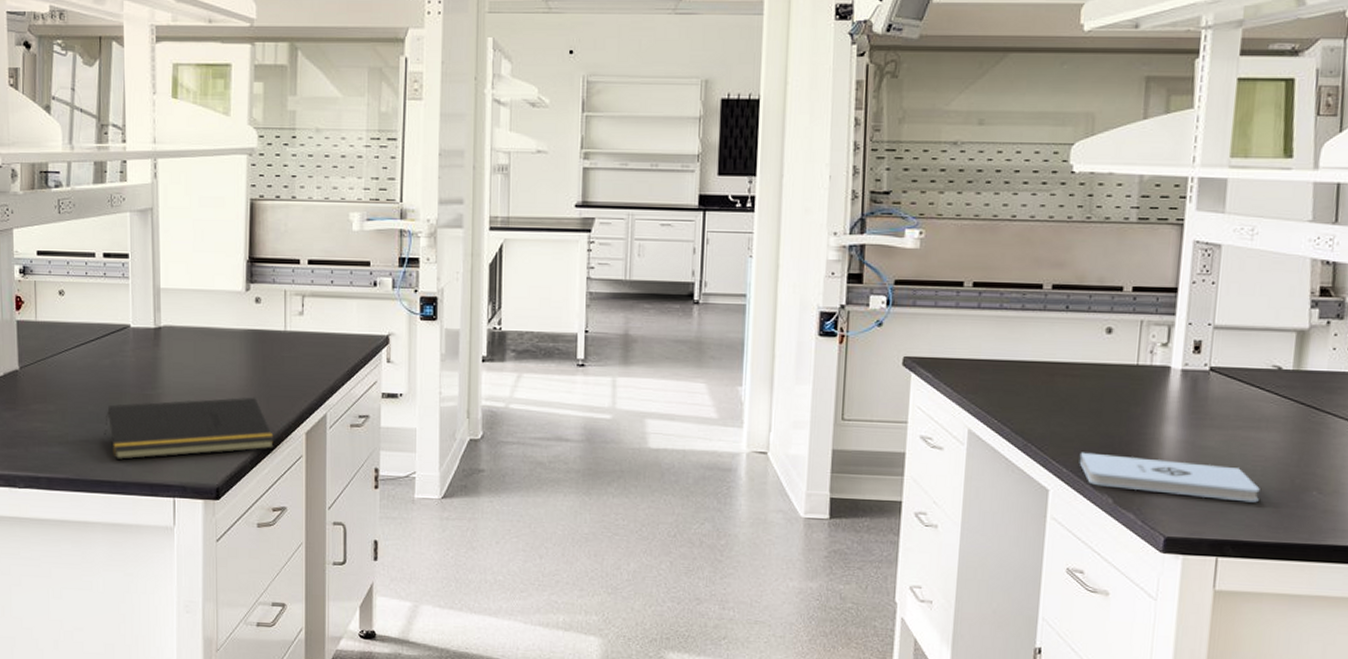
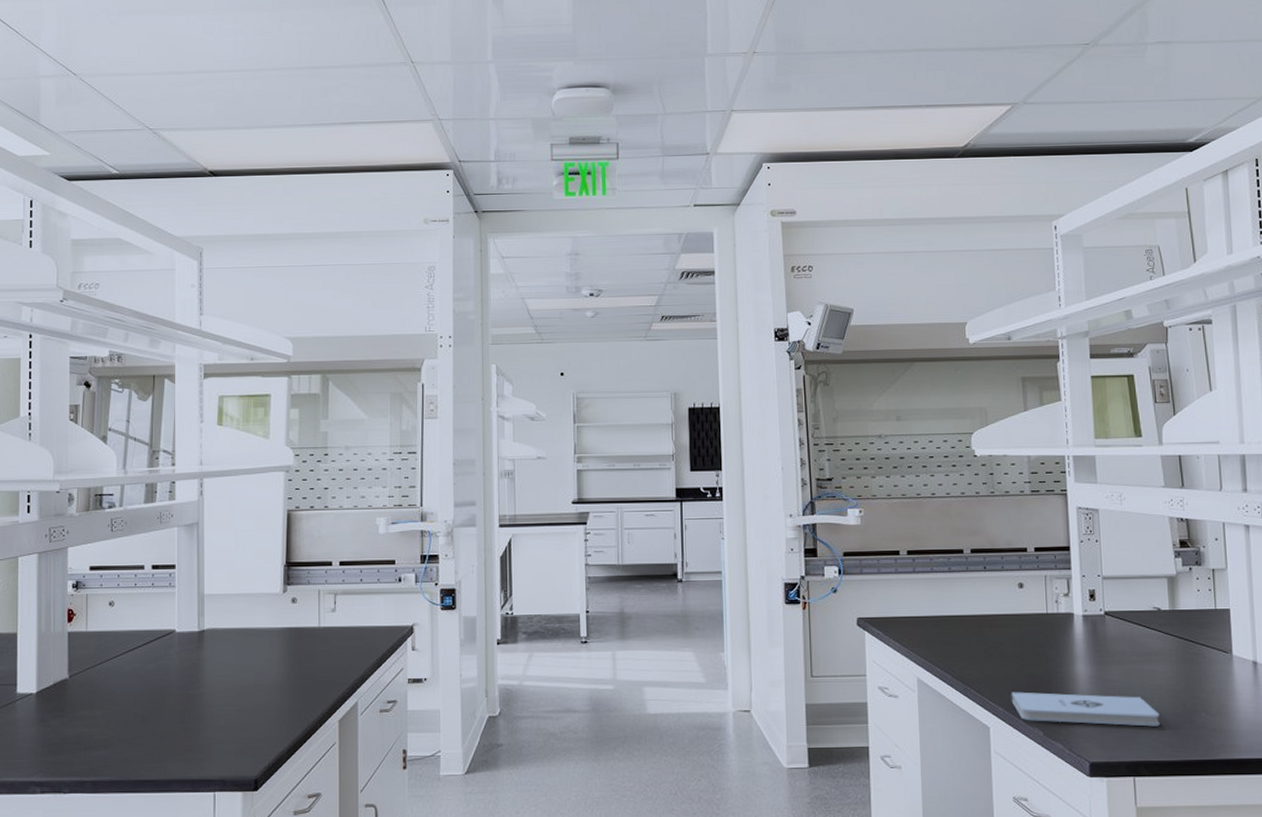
notepad: present [104,397,275,460] -> none [148,690,310,758]

